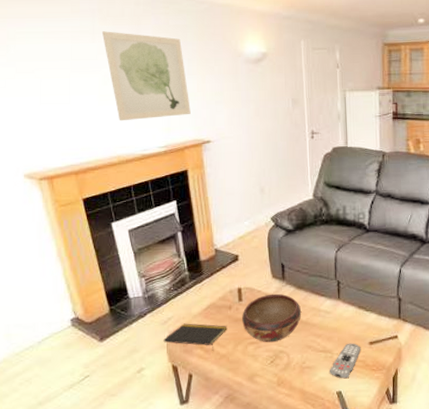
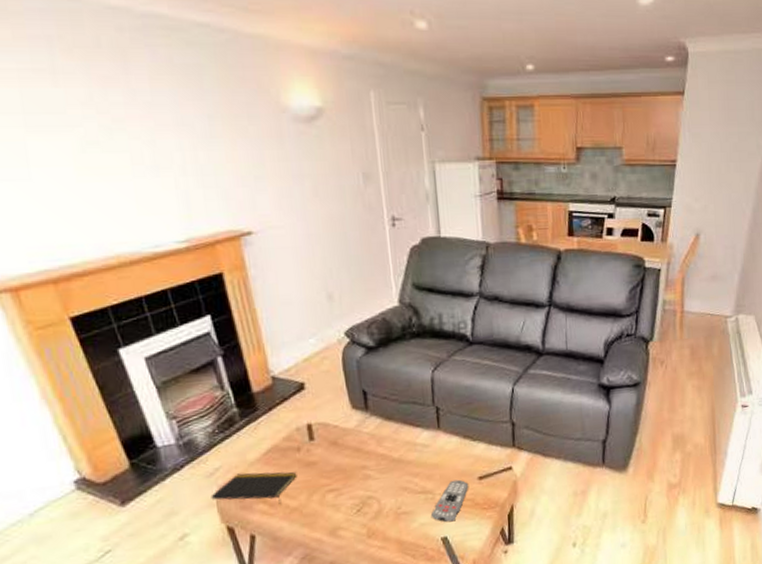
wall art: present [102,31,191,121] -> none [69,70,220,206]
decorative bowl: present [242,293,302,343] -> none [315,427,393,489]

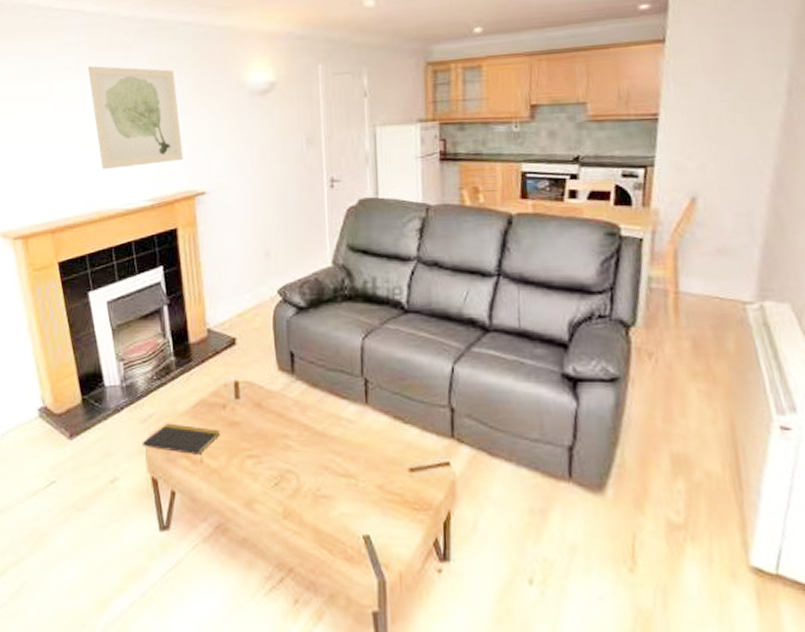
wall art: none [69,70,220,206] -> present [88,66,183,170]
remote control: present [430,479,469,523] -> none [352,467,398,518]

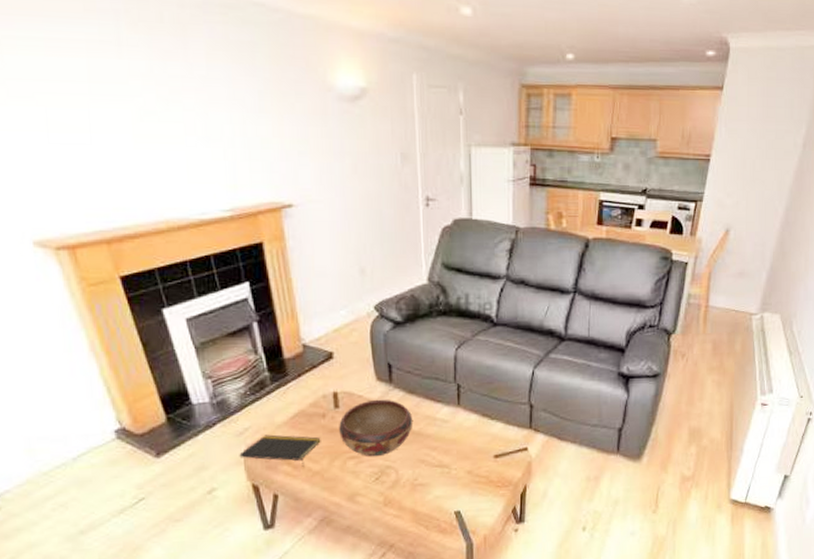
wall art: present [88,66,183,170] -> none [132,43,265,173]
decorative bowl: none [239,391,316,458] -> present [339,399,413,457]

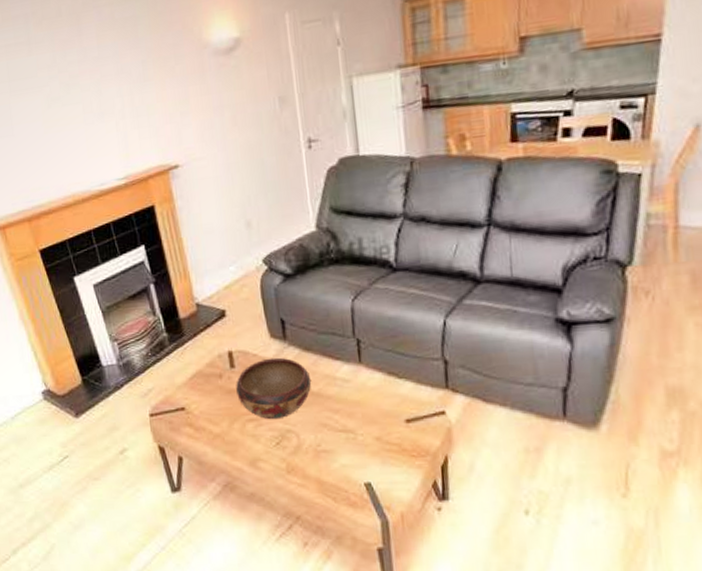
notepad: present [239,434,321,467] -> none [145,395,220,429]

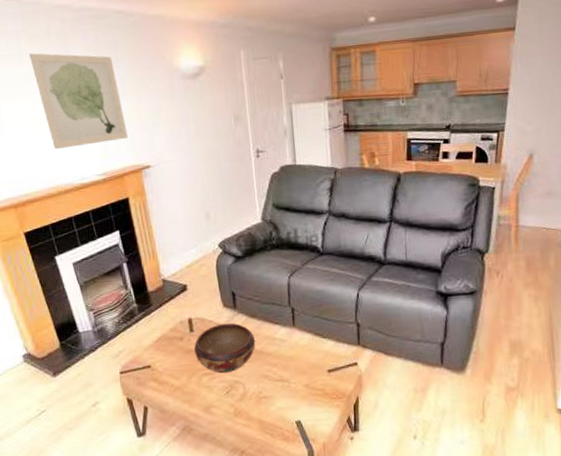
wall art: none [39,35,152,151] -> present [29,53,128,150]

